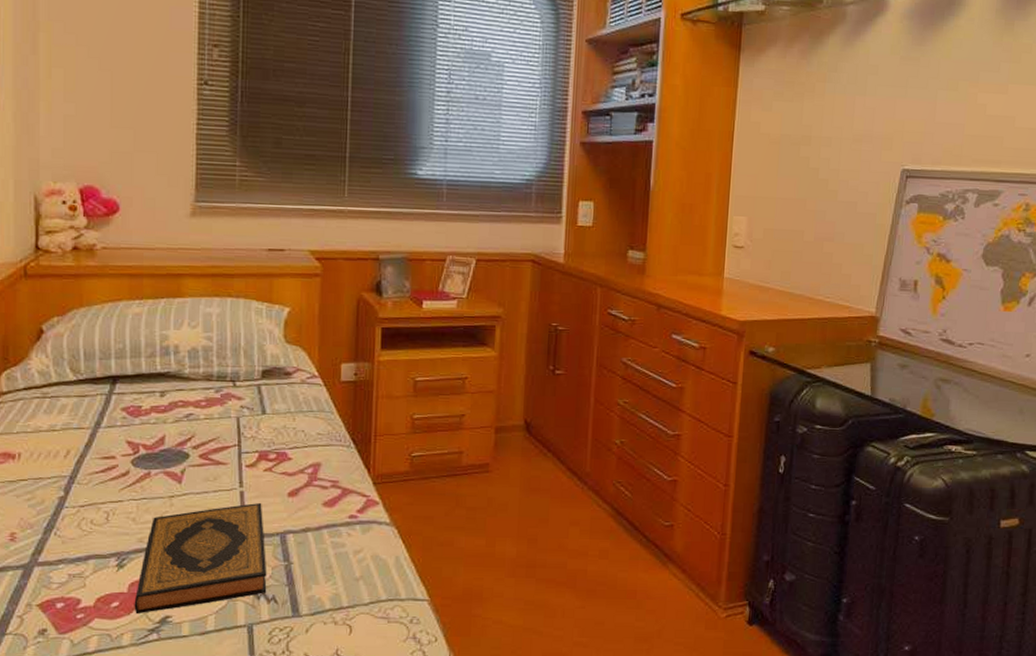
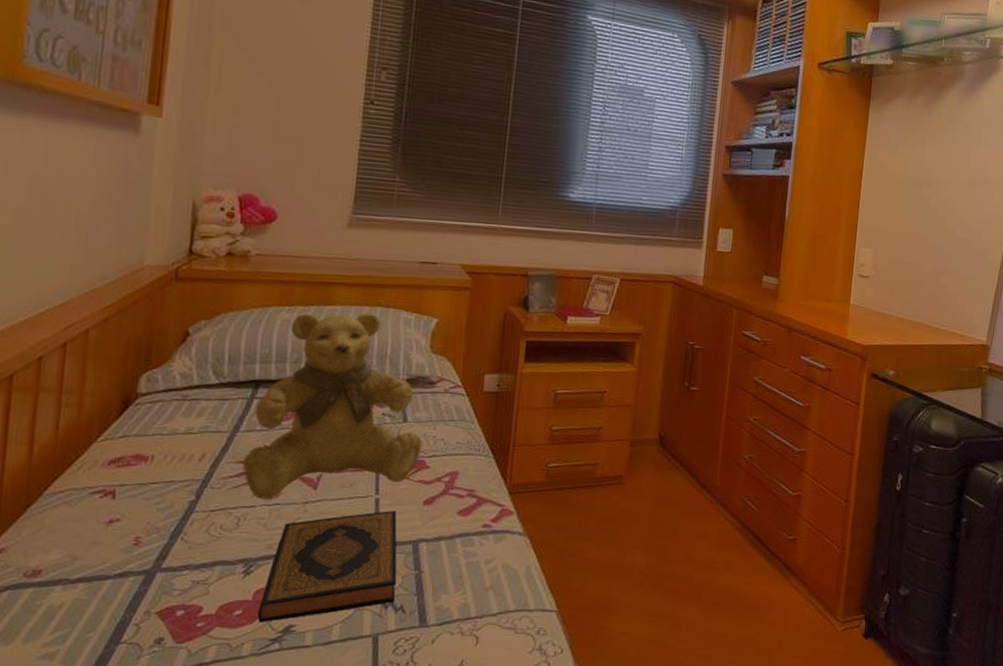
teddy bear: none [107,303,283,494] -> present [242,312,423,499]

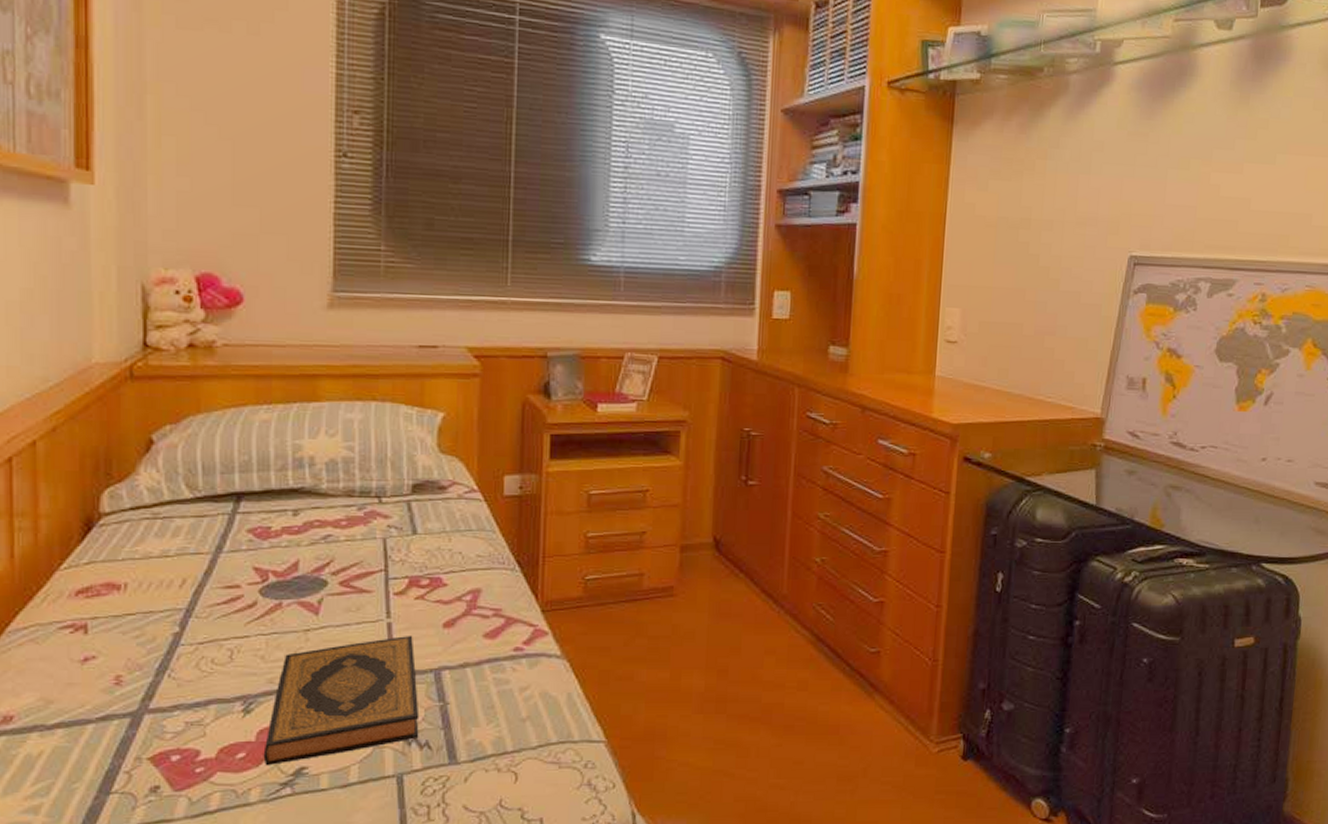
teddy bear: present [242,312,423,499] -> none [231,408,437,628]

